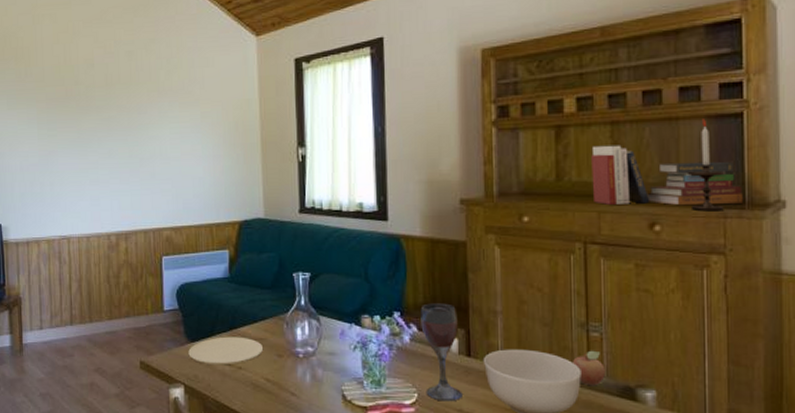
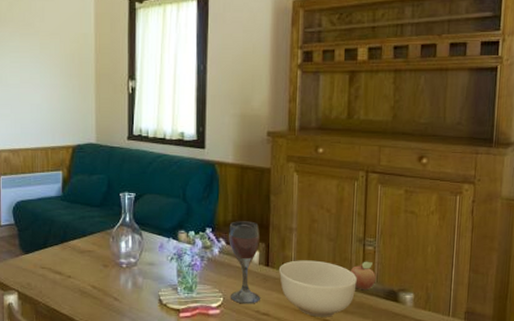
plate: present [188,336,264,366] -> none [22,249,91,275]
books: present [591,145,650,206] -> none [376,89,421,141]
books: present [647,161,742,206] -> none [418,106,492,143]
candlestick: present [688,119,727,212] -> none [451,71,481,148]

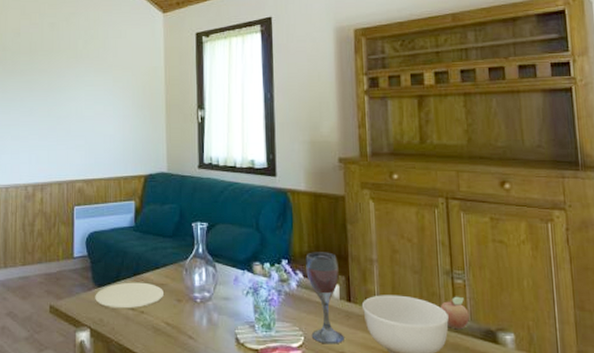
plate: none [22,249,91,275] -> present [95,282,165,310]

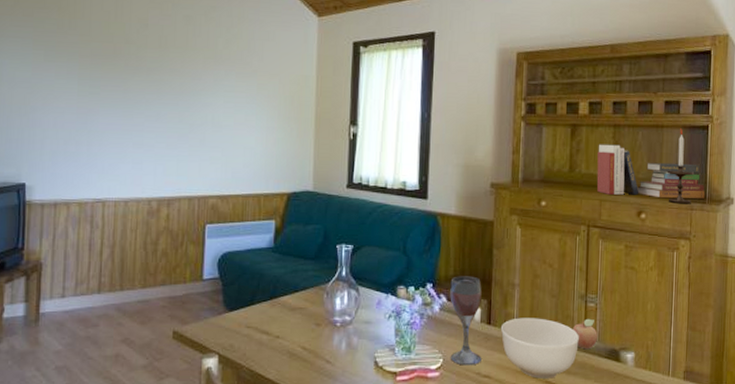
plate: present [95,282,165,310] -> none [225,306,303,335]
books: none [449,113,500,166] -> present [596,144,639,196]
books: none [497,129,577,167] -> present [637,162,705,199]
candlestick: none [530,92,562,172] -> present [668,128,695,204]

